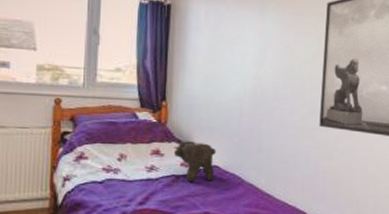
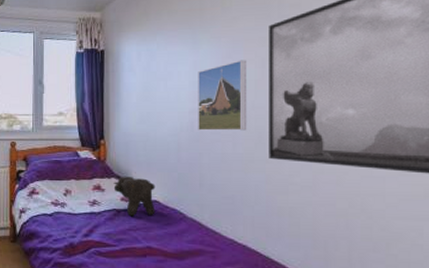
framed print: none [260,32,306,99] -> present [198,60,247,131]

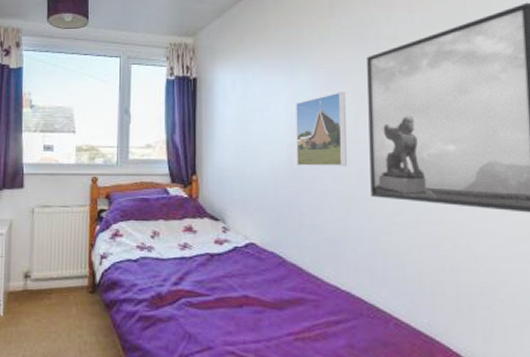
teddy bear: present [113,177,155,217] -> none [206,217,252,262]

